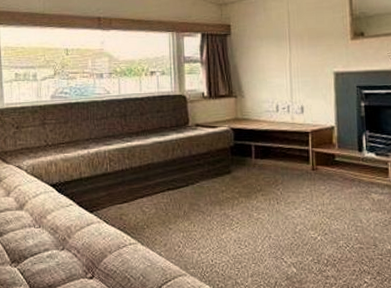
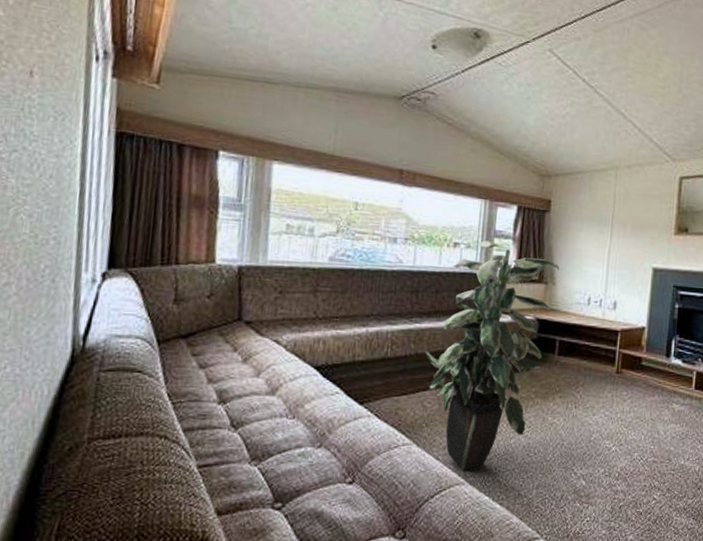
indoor plant: none [138,66,246,264] -> present [424,240,559,472]

